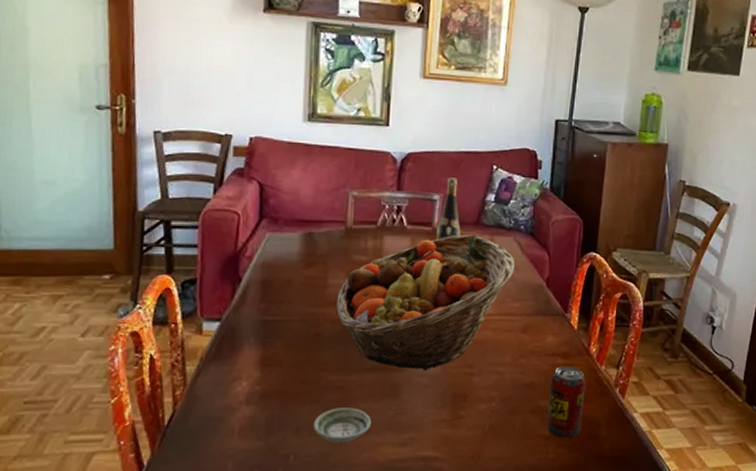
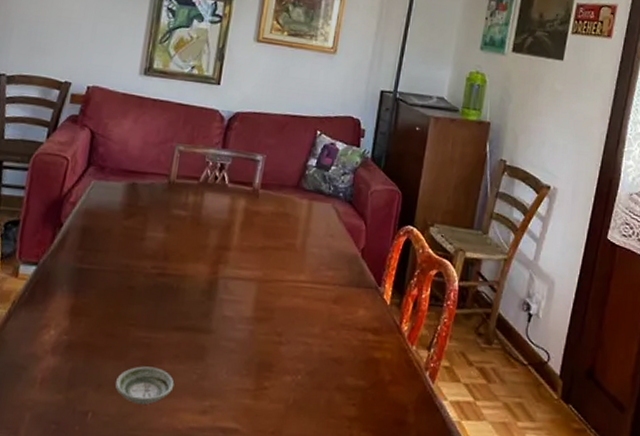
fruit basket: present [336,235,515,370] -> none [151,197,332,334]
wine bottle: present [436,177,461,241] -> none [256,139,281,201]
beverage can: present [546,366,586,440] -> none [351,343,395,424]

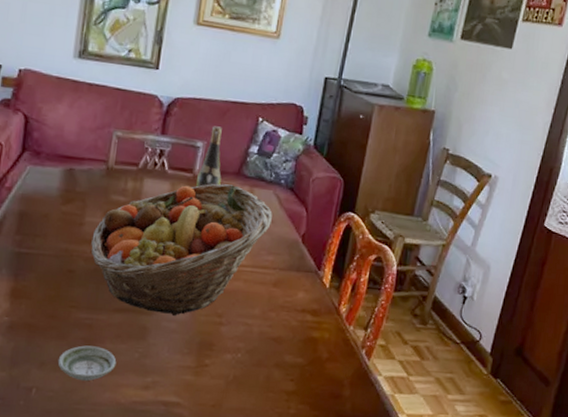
fruit basket: none [151,197,332,334] -> present [91,183,273,316]
wine bottle: none [256,139,281,201] -> present [196,126,222,188]

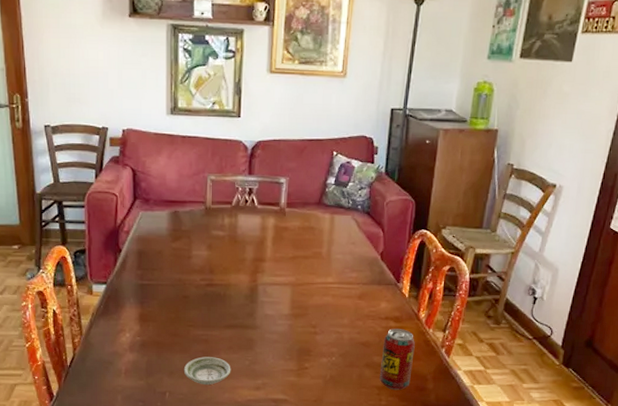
fruit basket: present [91,183,273,316] -> none [200,213,353,328]
wine bottle: present [196,126,222,188] -> none [283,163,305,219]
beverage can: none [289,323,333,397] -> present [379,329,415,391]

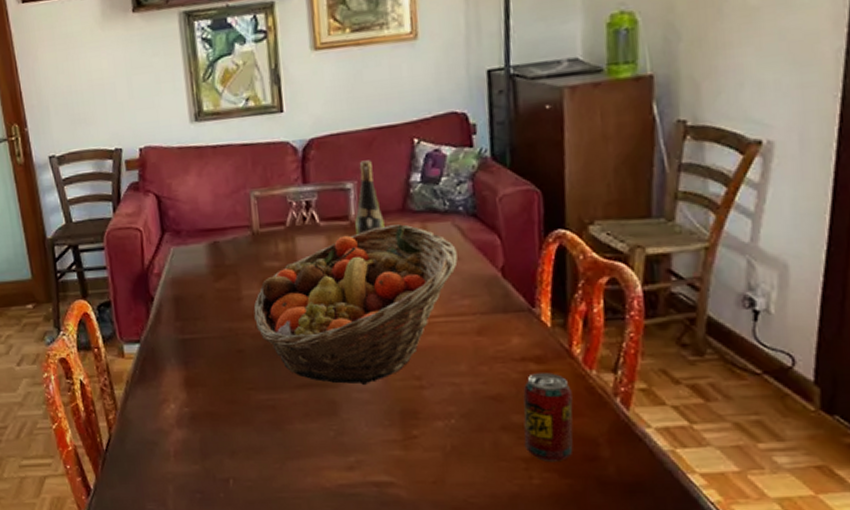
saucer: present [183,357,231,385] -> none [248,428,312,466]
fruit basket: none [200,213,353,328] -> present [254,224,458,385]
wine bottle: none [283,163,305,219] -> present [355,160,385,236]

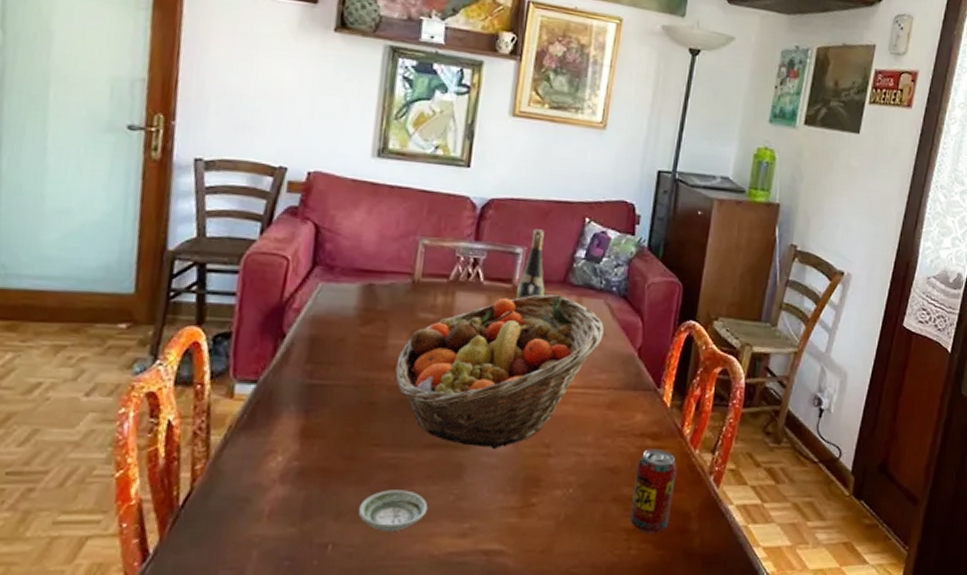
saucer: none [248,428,312,466] -> present [358,490,428,531]

